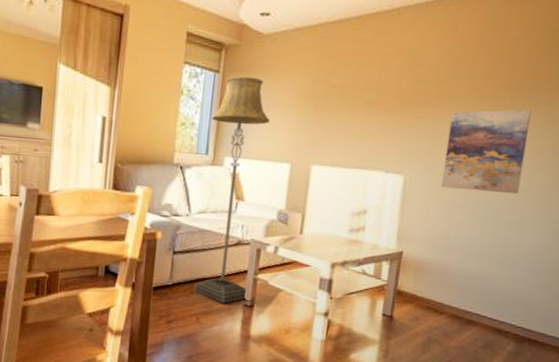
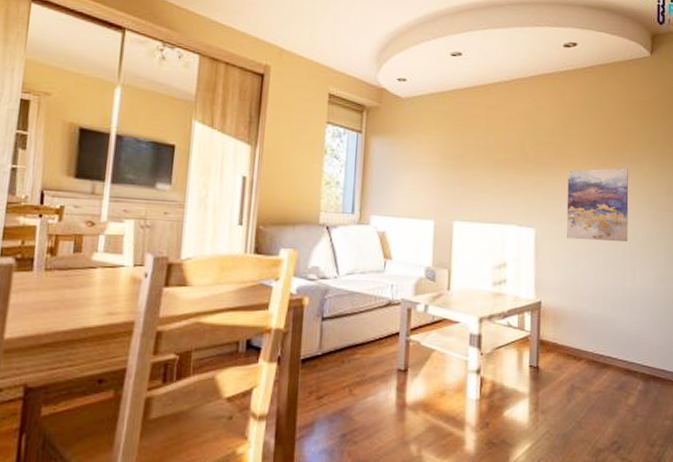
floor lamp: present [193,76,270,304] -> none [345,136,412,371]

